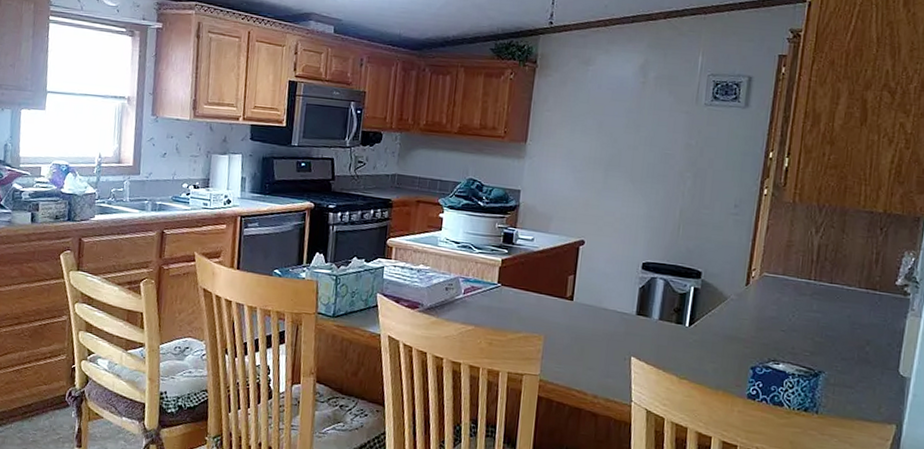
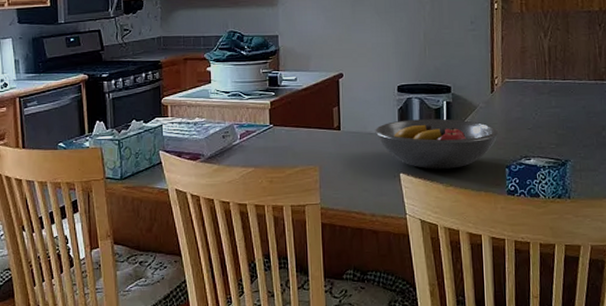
fruit bowl: none [610,300,748,361] -> present [375,118,499,169]

